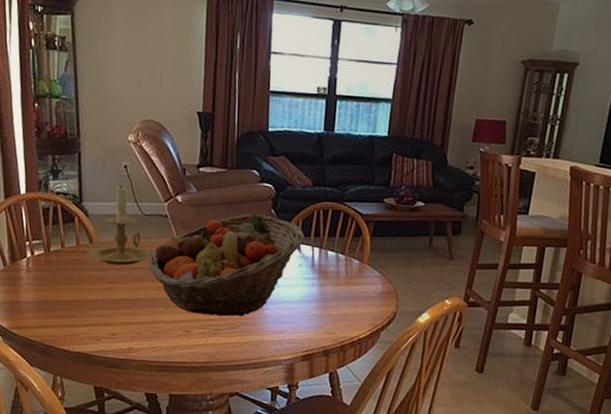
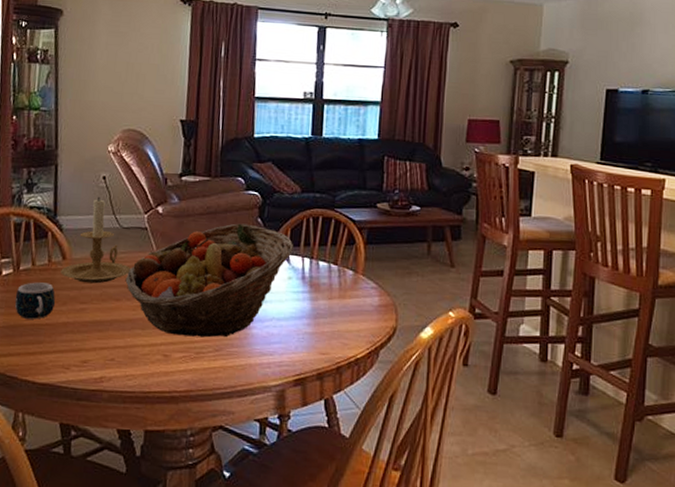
mug: none [47,262,85,296] -> present [14,282,56,319]

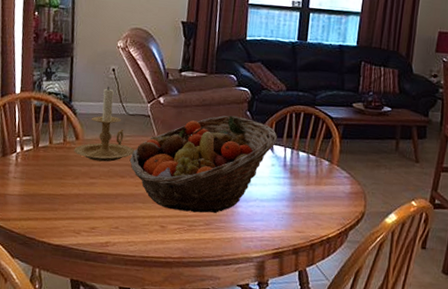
mug: present [14,282,56,319] -> none [34,158,69,190]

